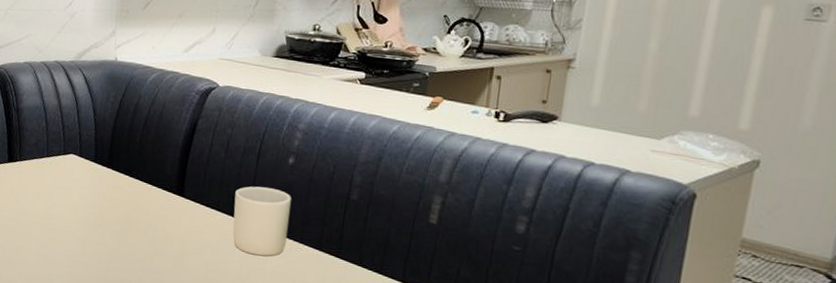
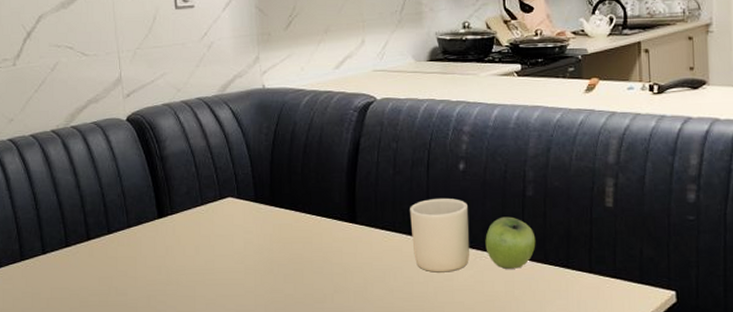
fruit: none [302,214,354,265] -> present [485,216,536,269]

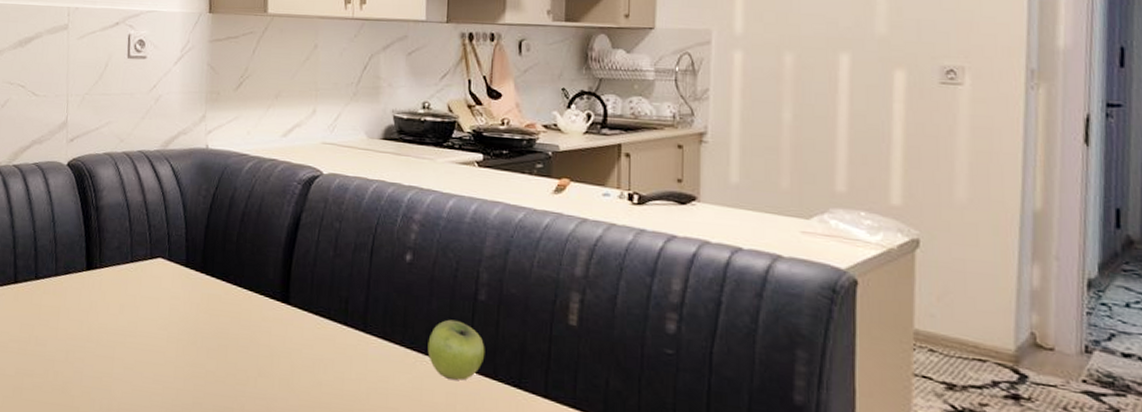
mug: present [410,197,470,273] -> none [347,288,413,373]

